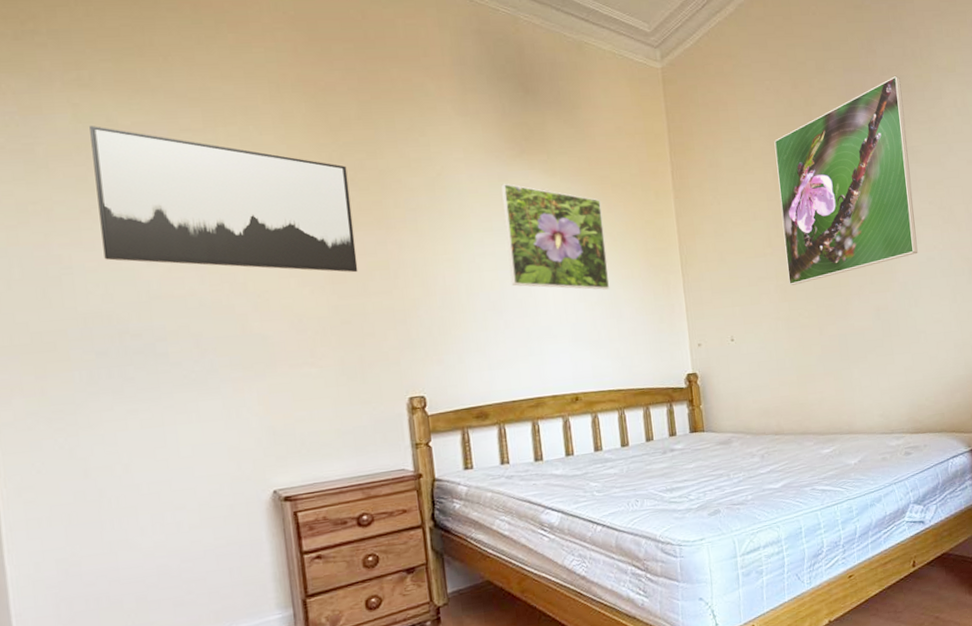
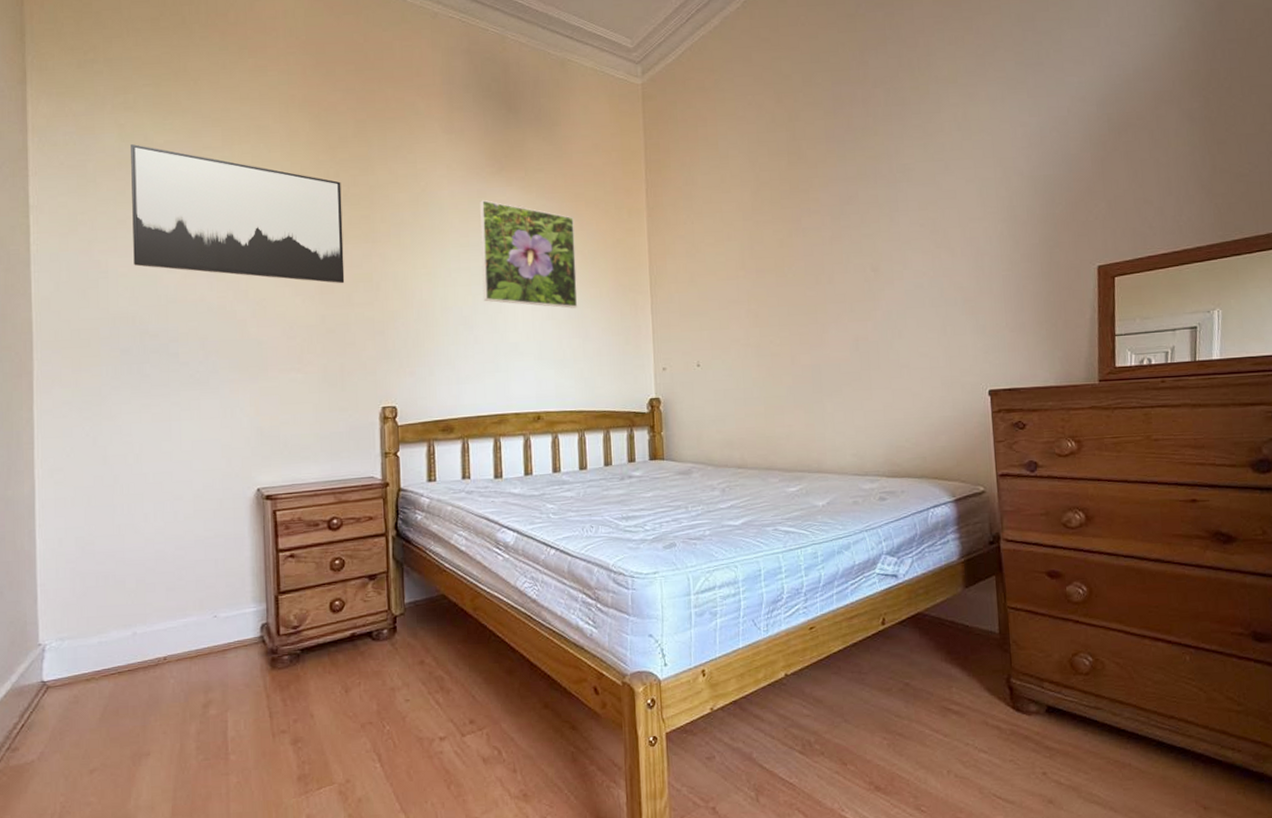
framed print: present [774,75,918,285] -> none [753,87,905,310]

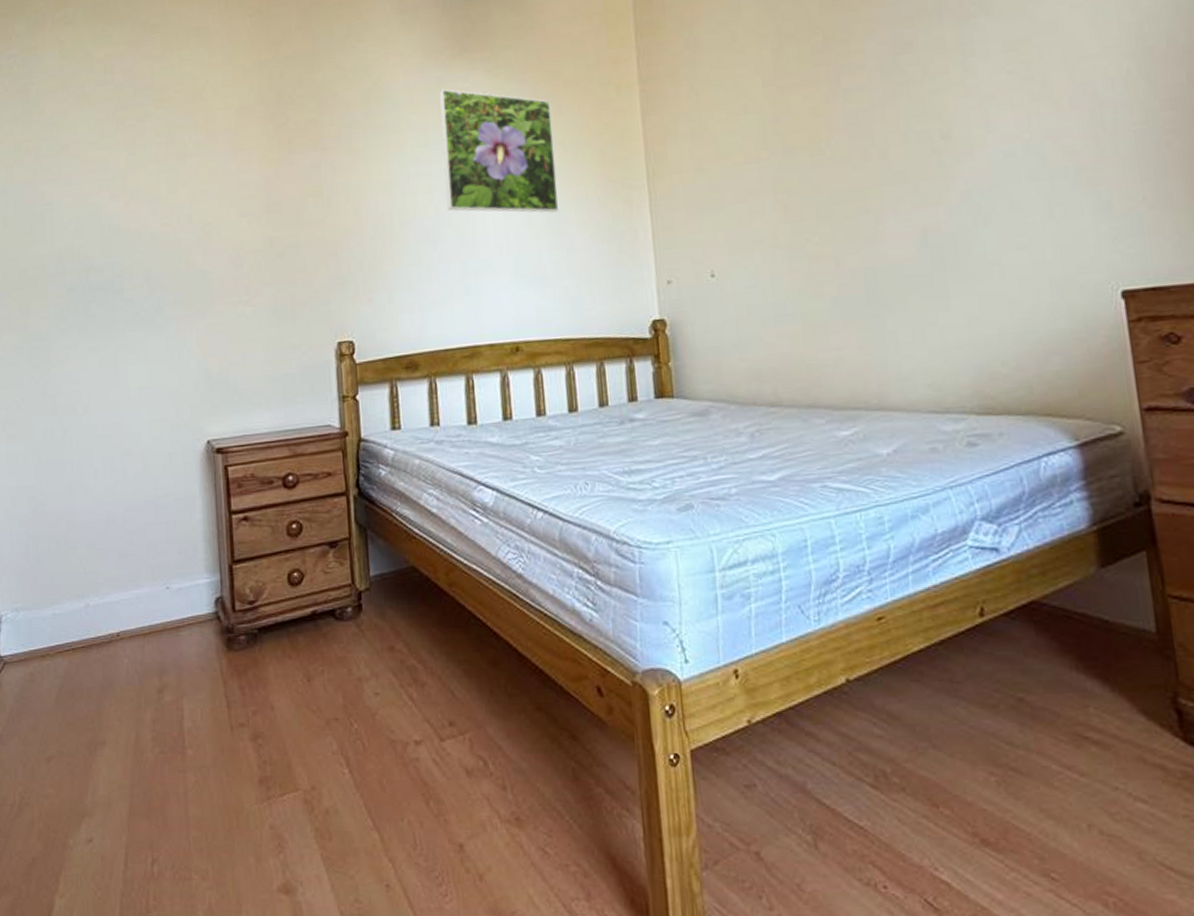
wall art: present [131,144,345,284] -> none [71,61,293,201]

